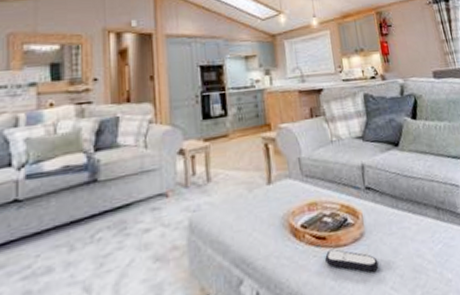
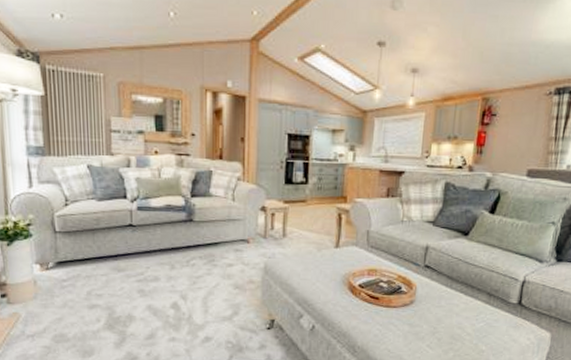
remote control: present [325,248,379,273] -> none [375,308,421,331]

